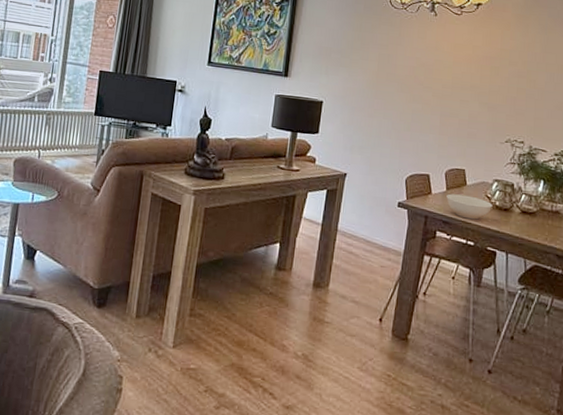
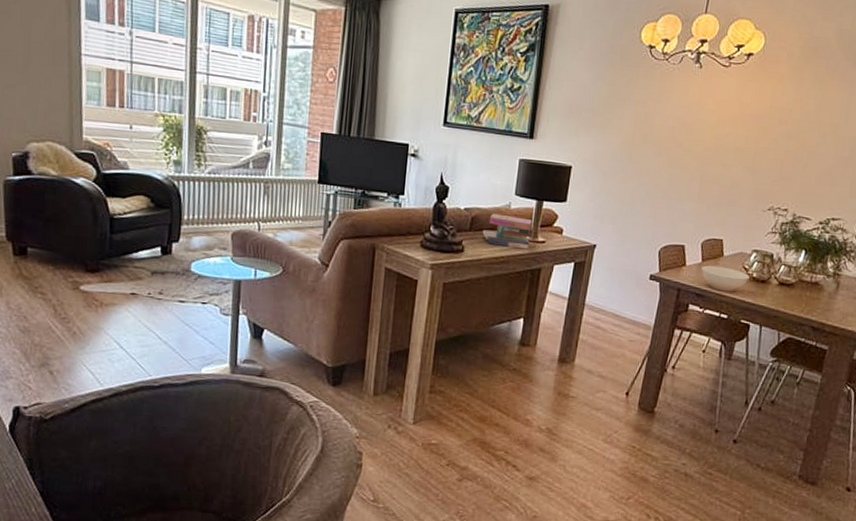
books: none [241,143,288,177] -> present [482,213,533,250]

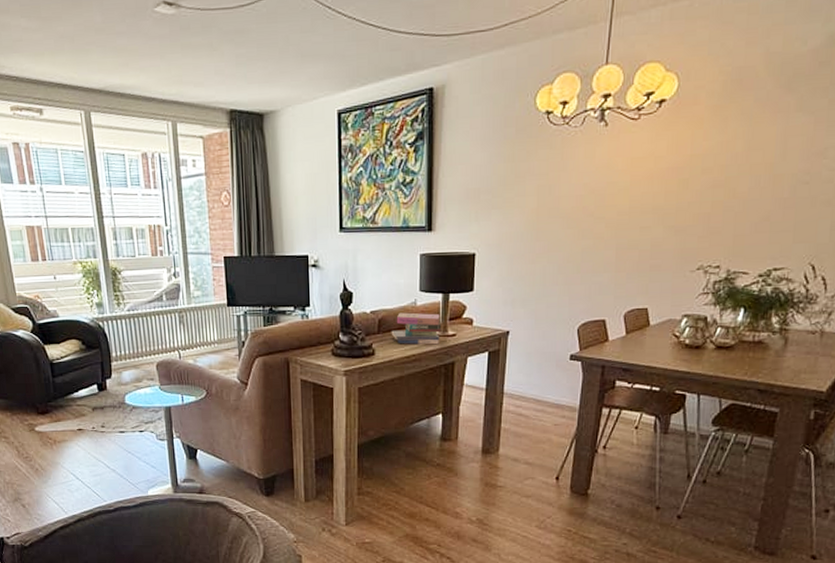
bowl: present [701,265,750,292] -> none [626,337,682,363]

